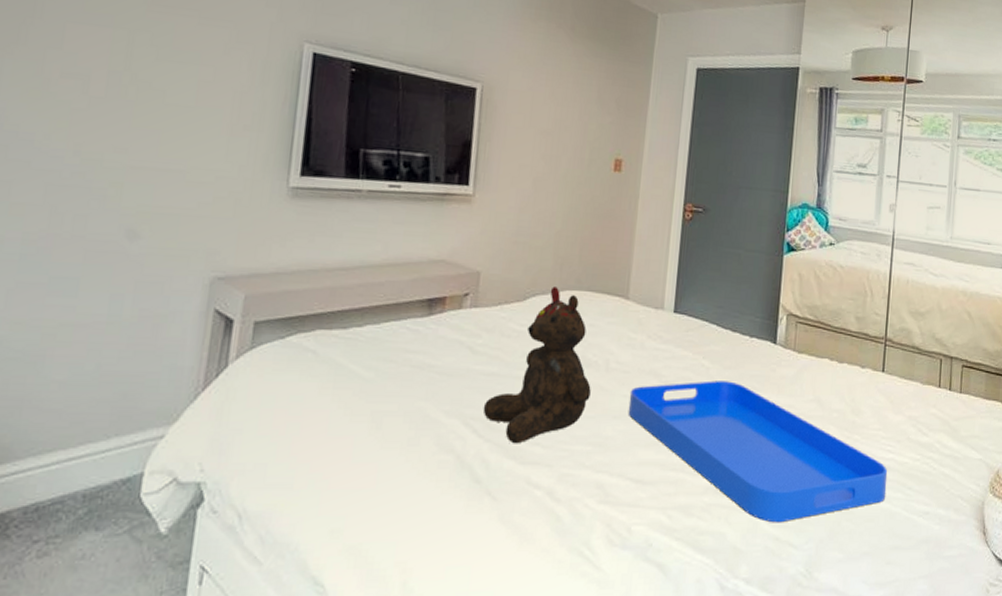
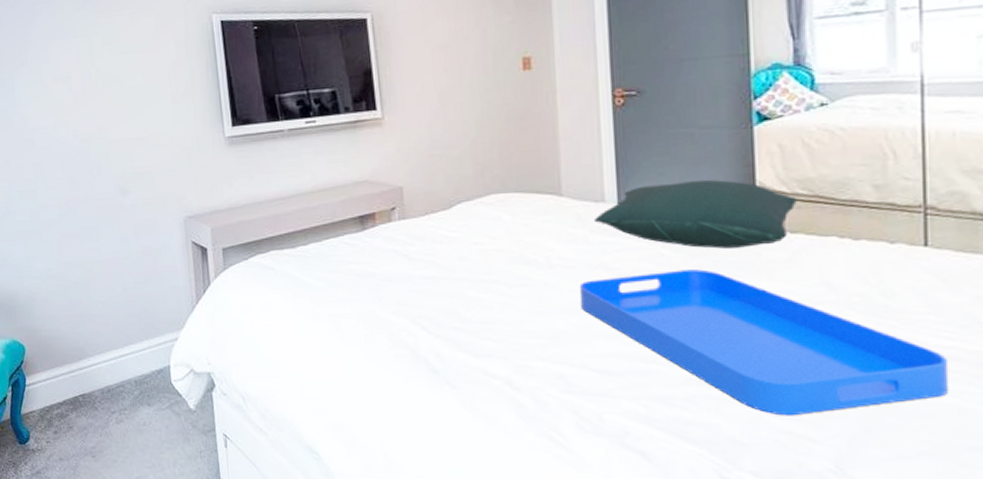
teddy bear: present [483,286,591,444] -> none [428,192,535,339]
pillow: none [651,297,806,363] -> present [593,180,797,249]

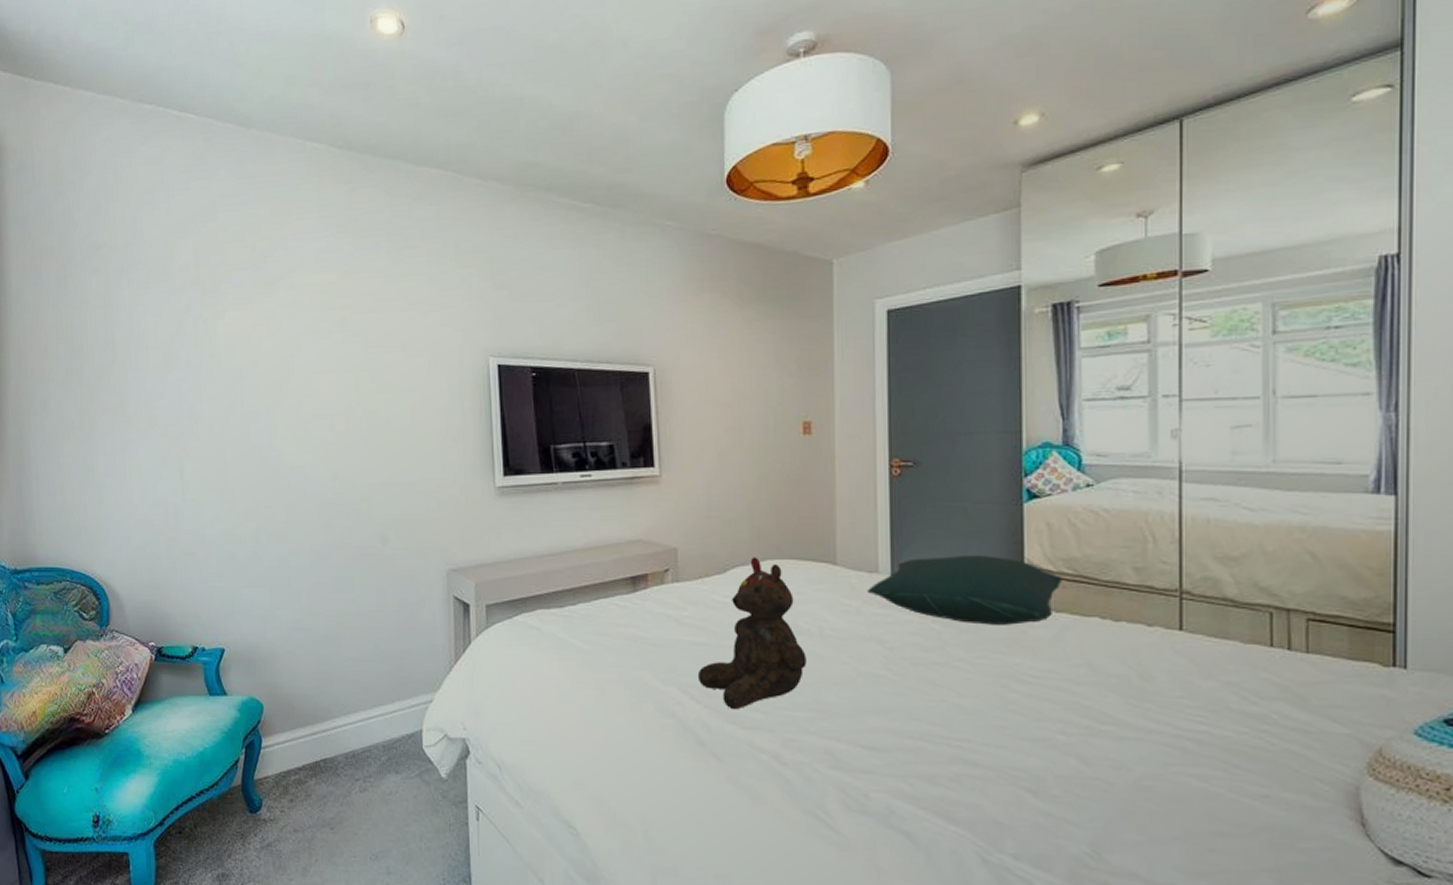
teddy bear: none [428,192,535,339] -> present [697,557,806,710]
serving tray: present [579,269,949,416] -> none [850,645,1200,798]

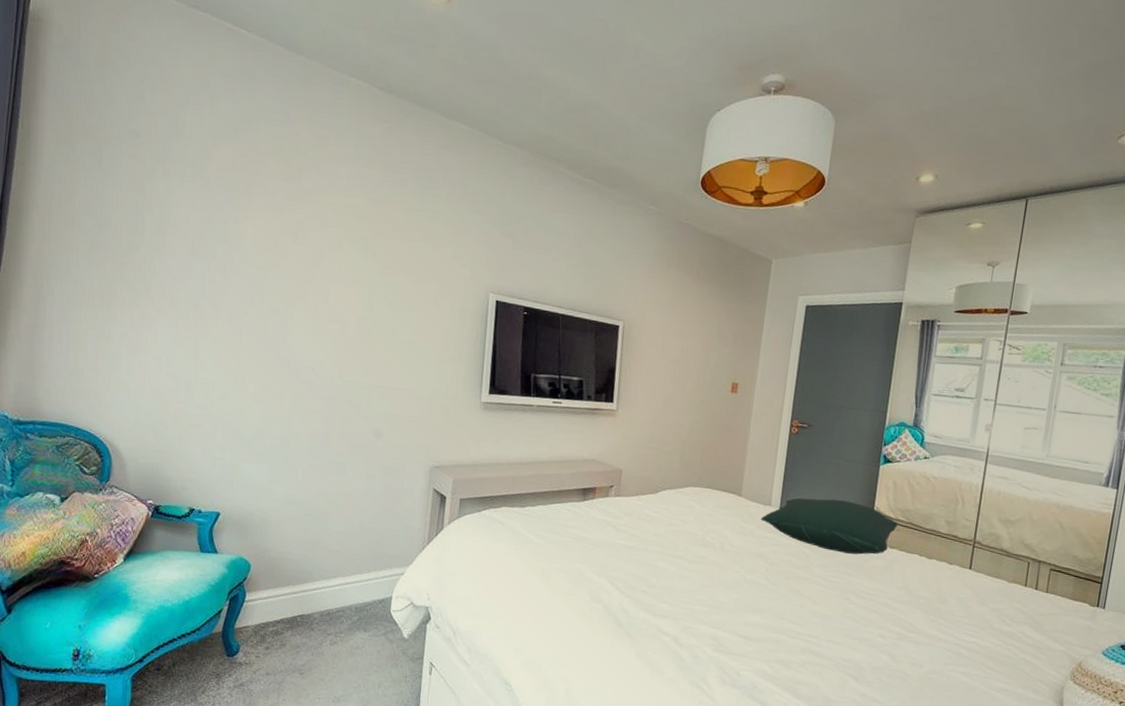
teddy bear: present [697,557,806,710] -> none [624,483,709,601]

